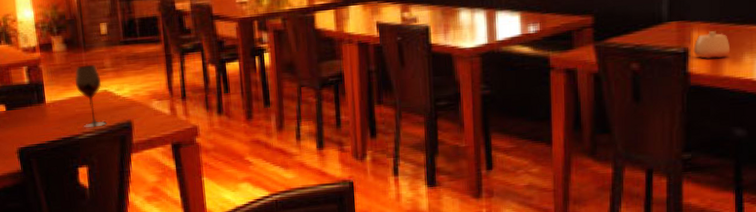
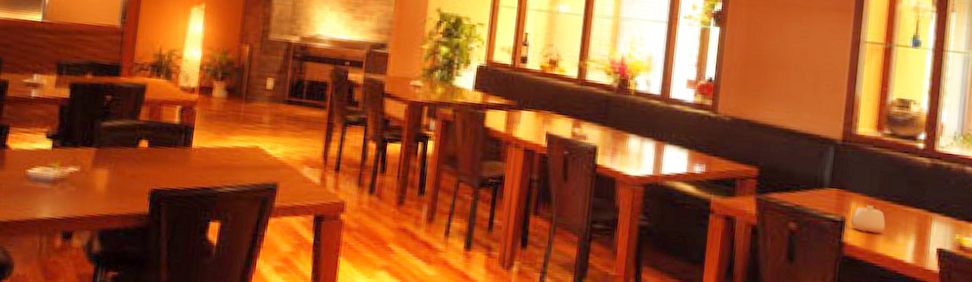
wineglass: present [74,64,107,128] -> none [225,115,256,183]

